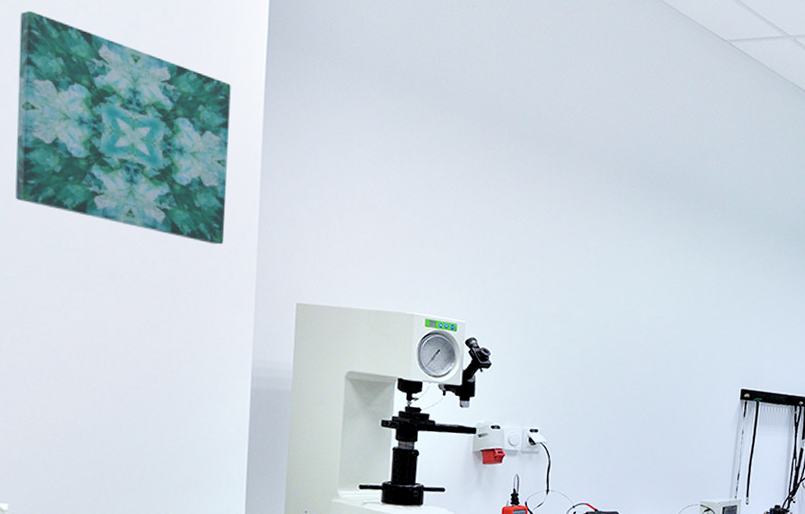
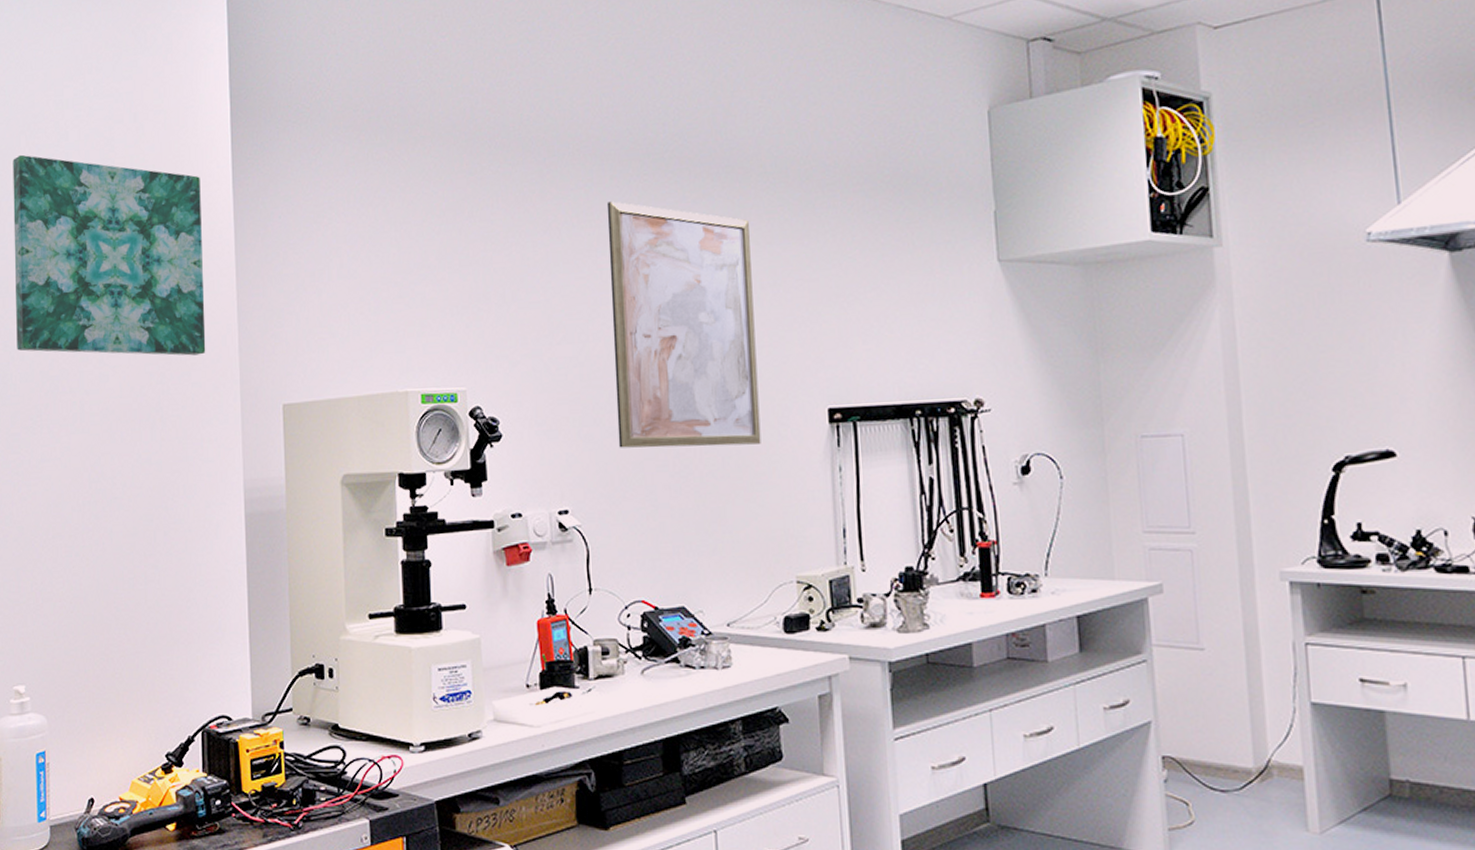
wall art: none [584,200,706,405] -> present [606,201,761,448]

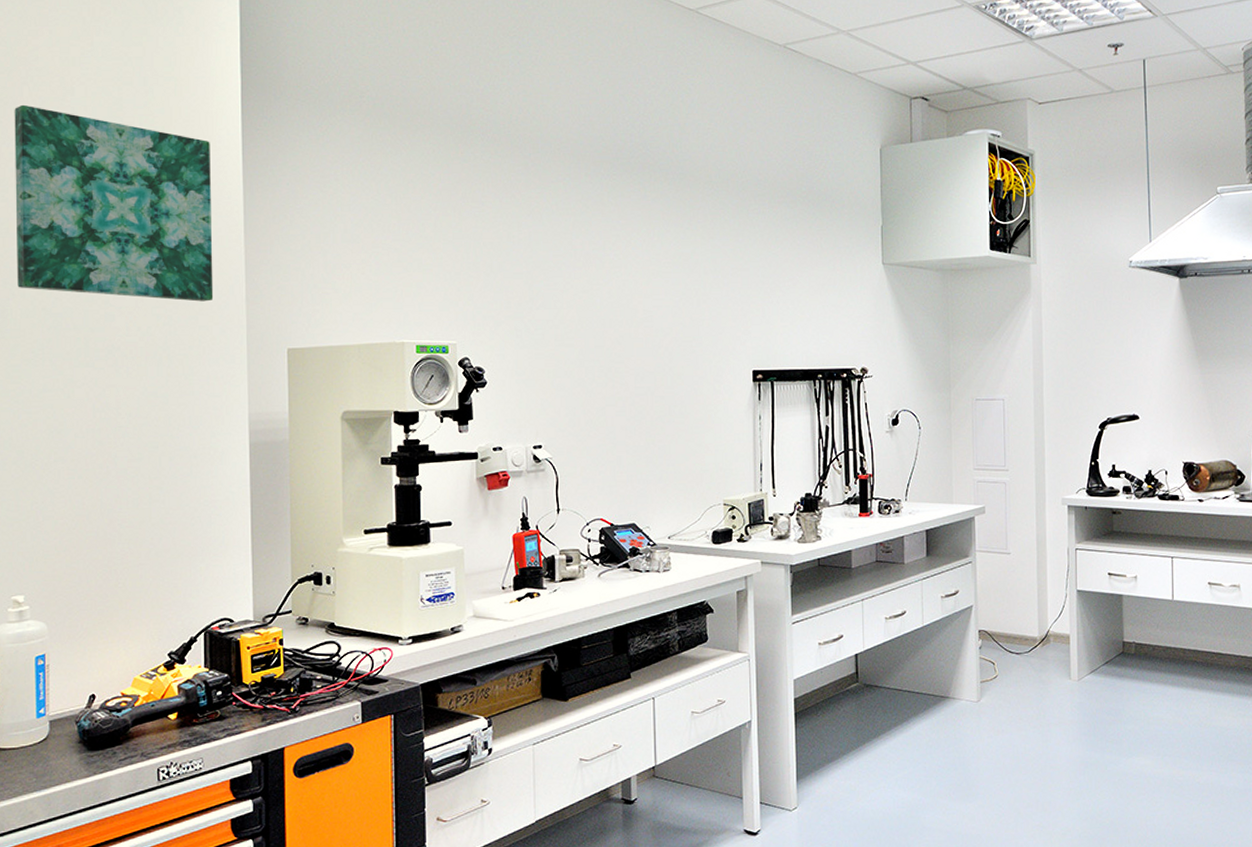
wall art: present [606,201,761,448] -> none [581,194,700,397]

